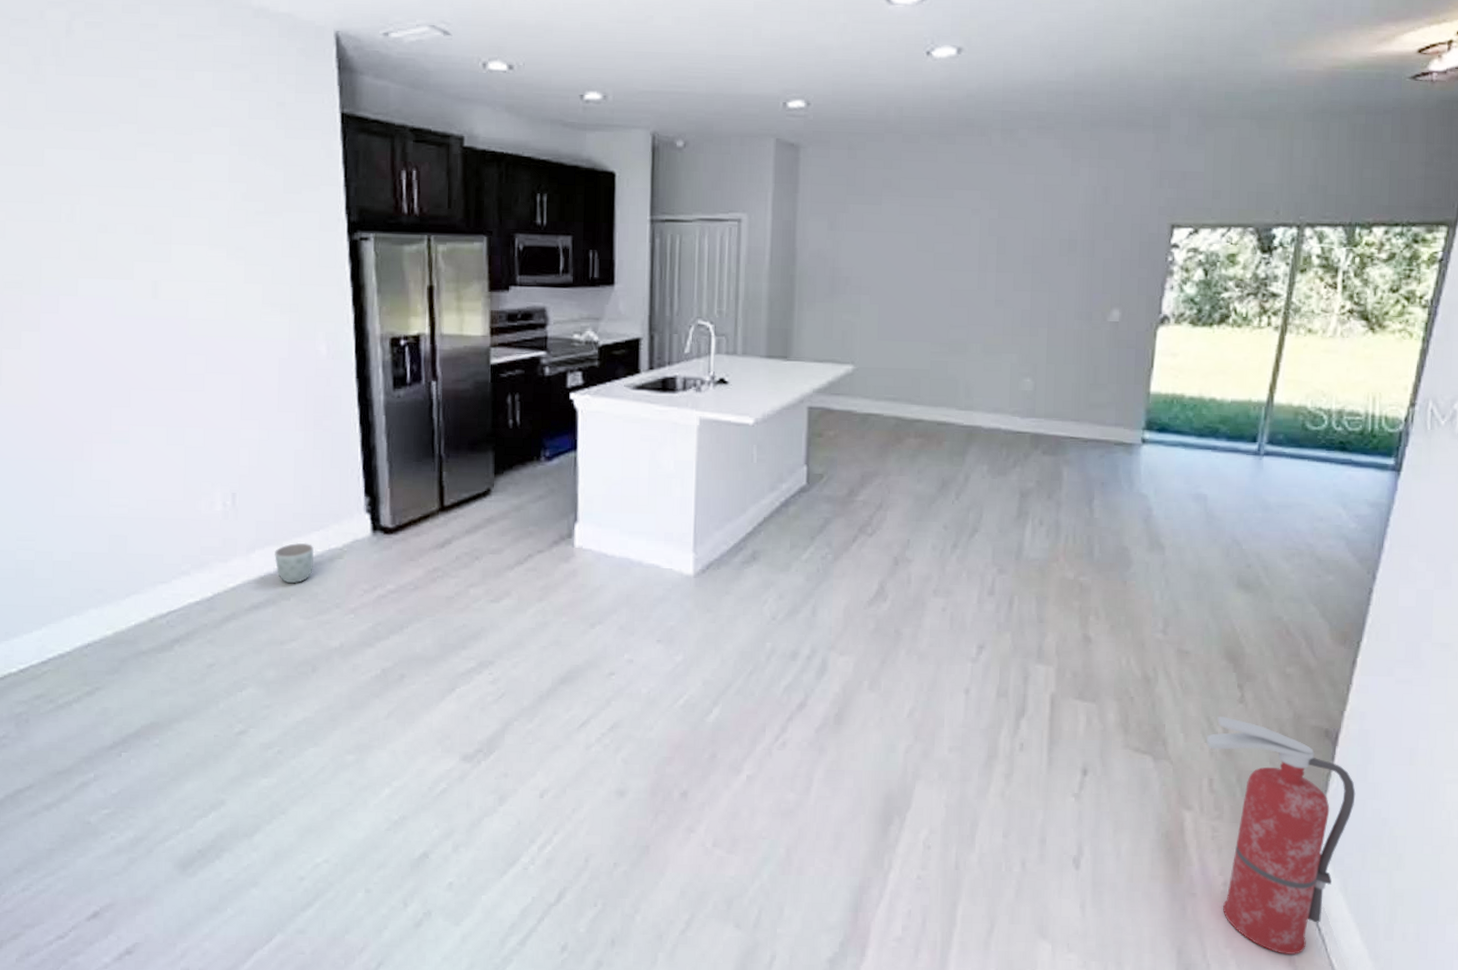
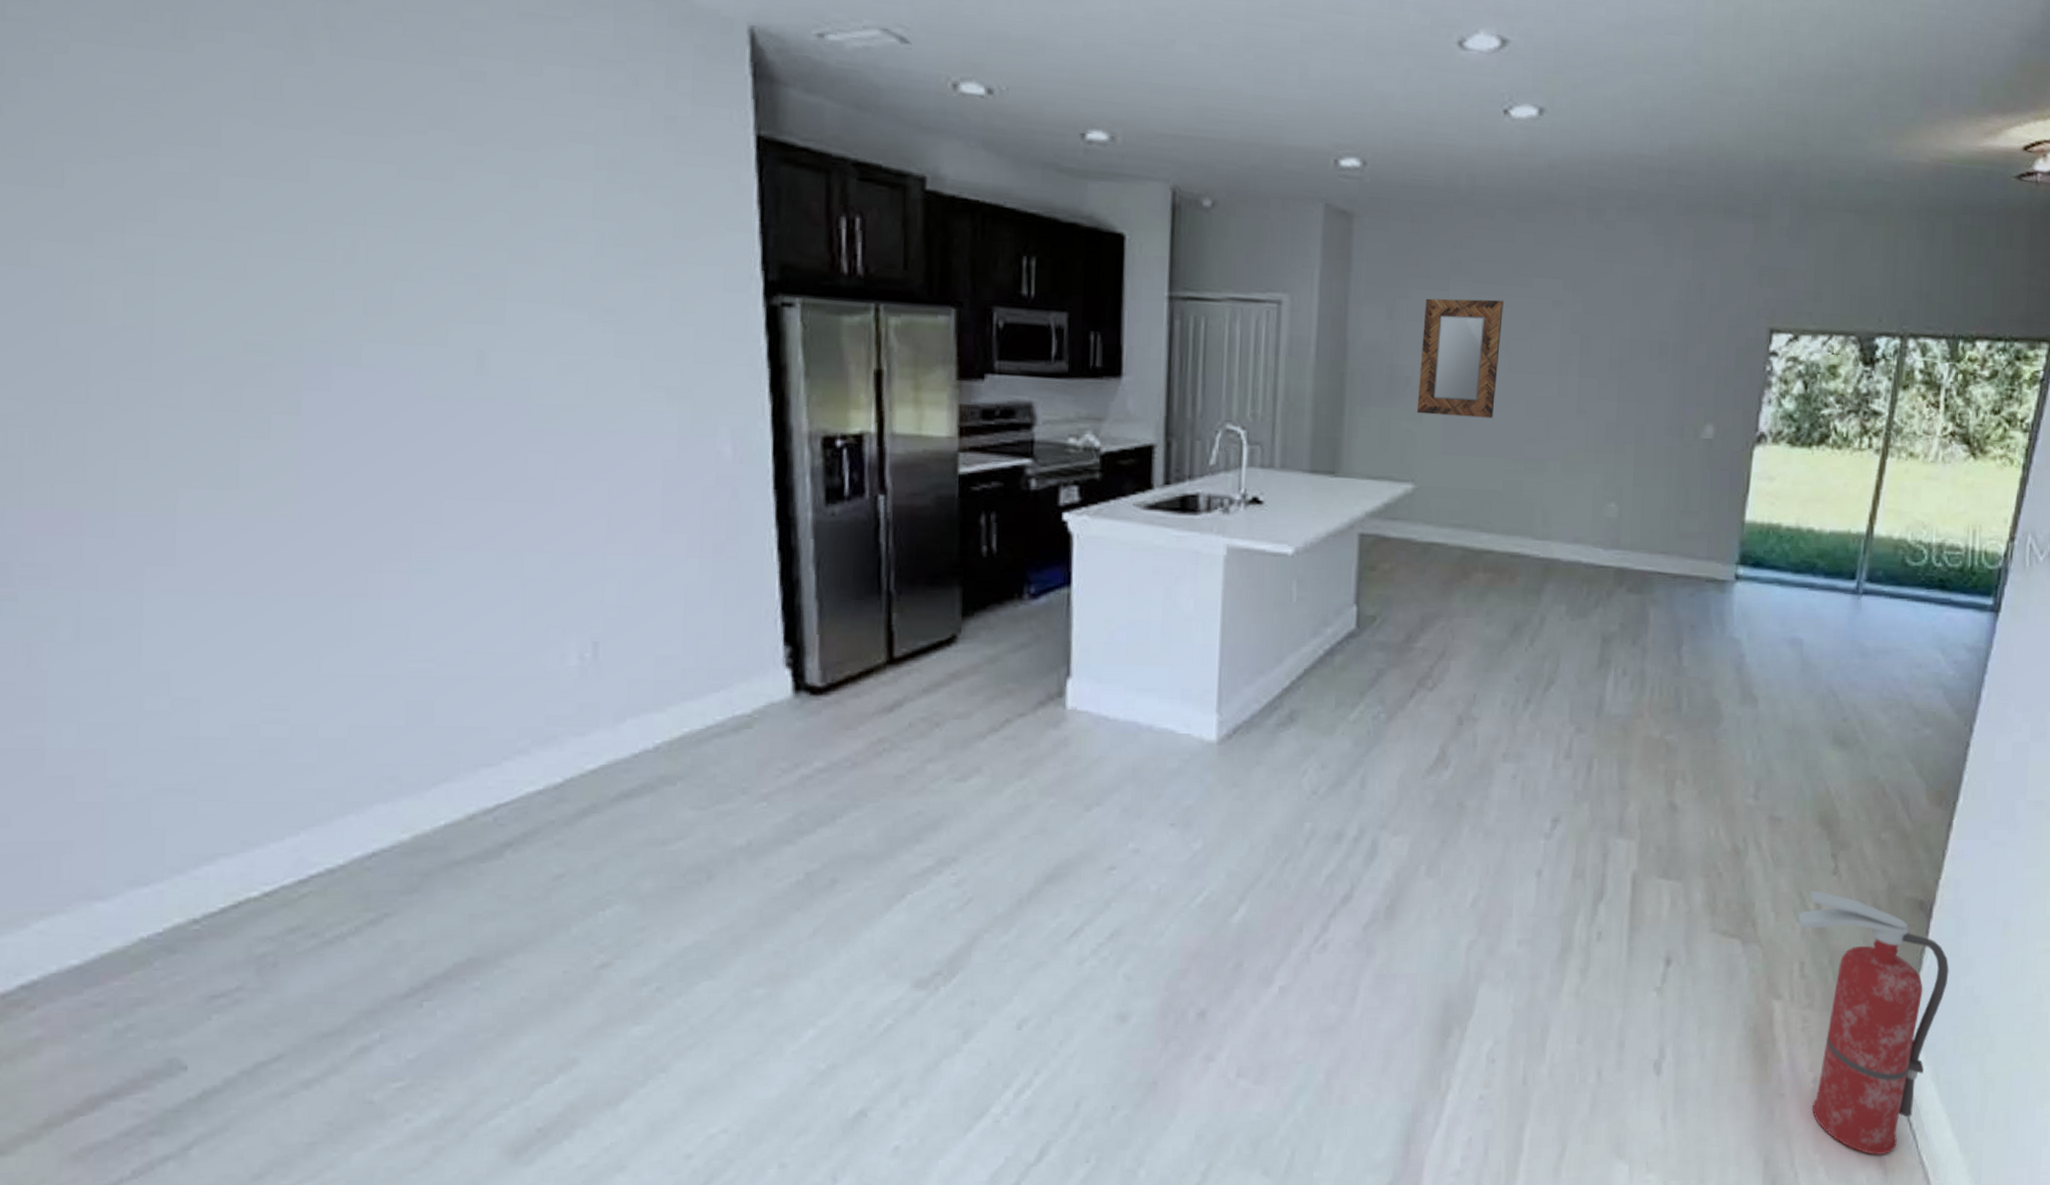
planter: present [274,542,315,584] -> none [654,707,712,763]
home mirror: none [855,210,929,309] -> present [1416,298,1504,418]

